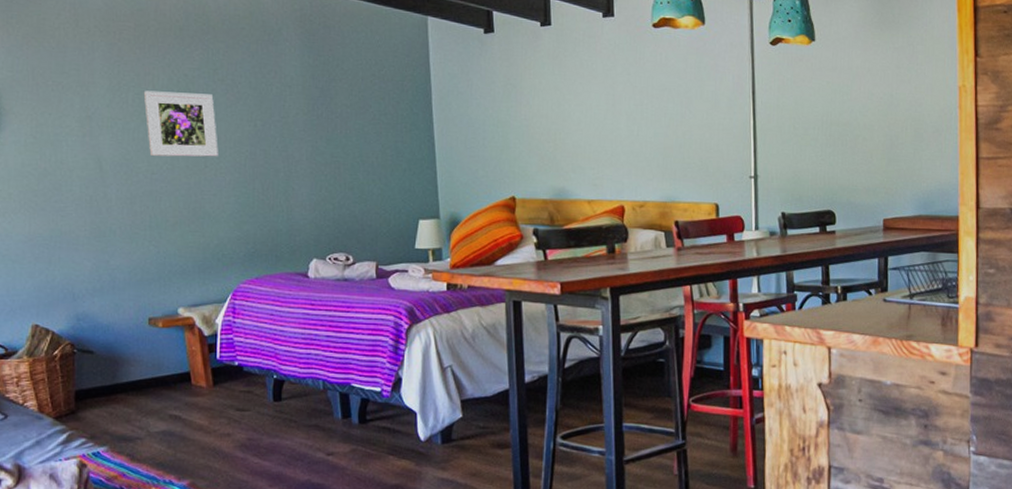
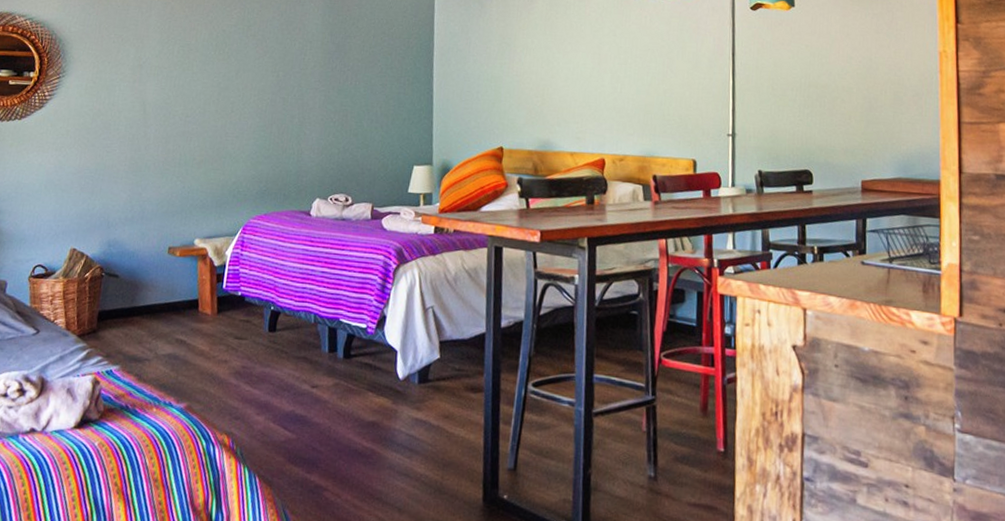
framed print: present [143,90,218,157] -> none [186,43,245,103]

